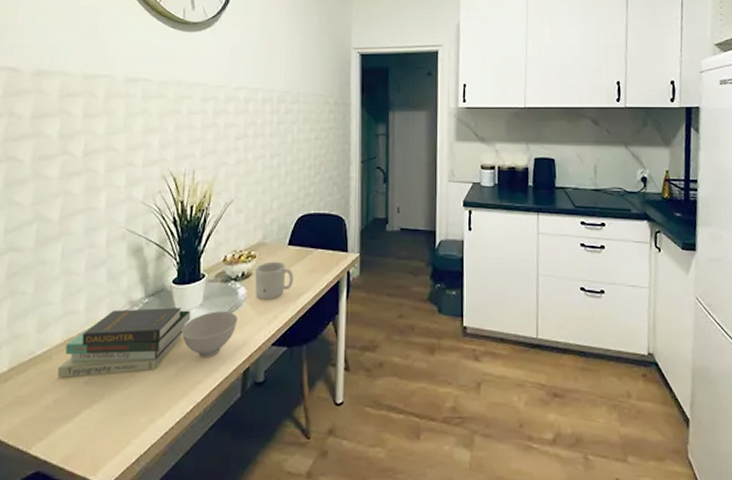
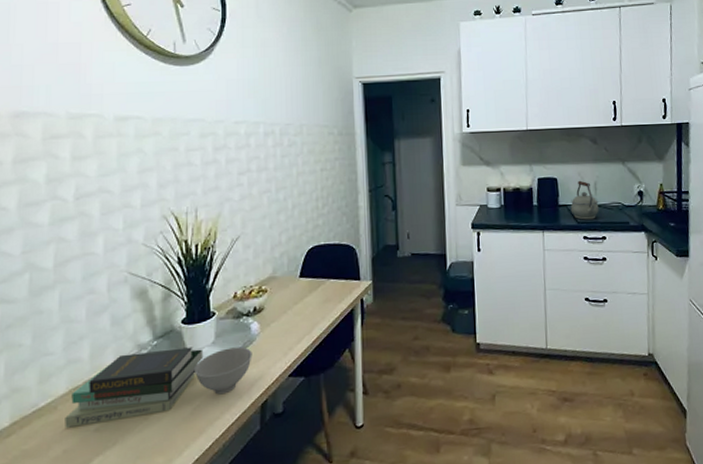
mug: present [254,261,294,301] -> none [267,294,308,334]
kettle: none [568,162,599,204] -> present [570,180,599,220]

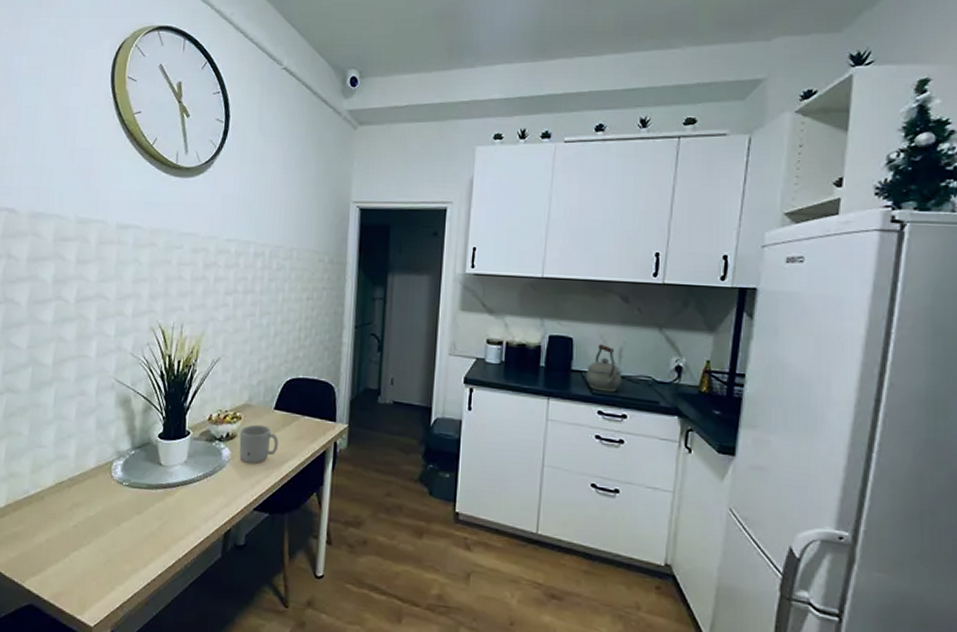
books: present [65,347,204,428] -> none [49,458,176,522]
bowl: present [195,347,252,395] -> none [166,469,221,516]
mug: none [267,294,308,334] -> present [239,424,279,464]

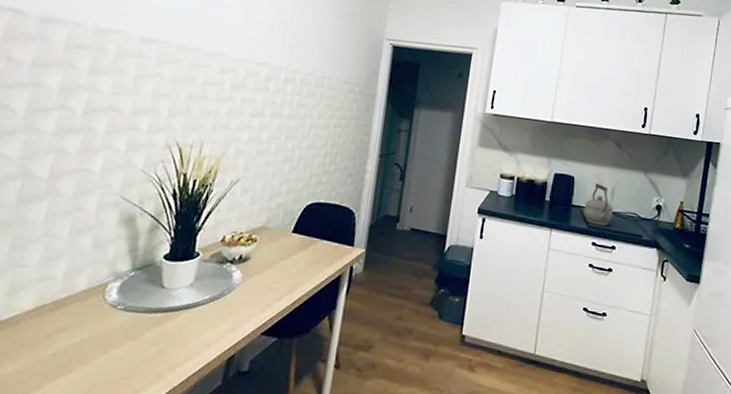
mug: present [239,424,279,464] -> none [251,247,294,288]

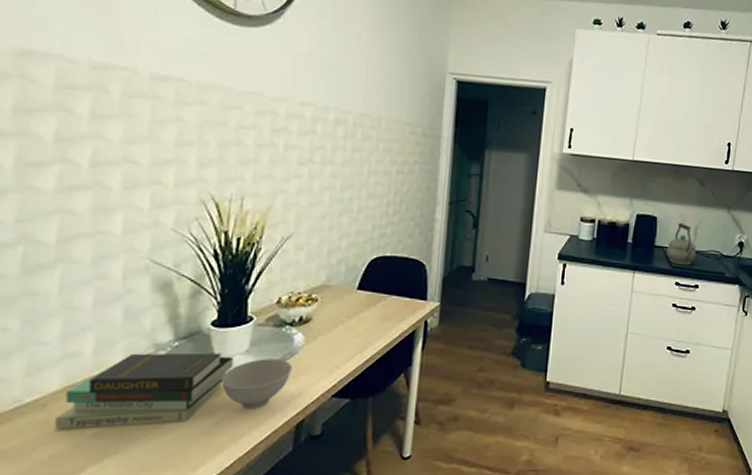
books: none [22,280,180,349] -> present [54,352,235,430]
bowl: none [166,292,229,341] -> present [221,358,293,409]

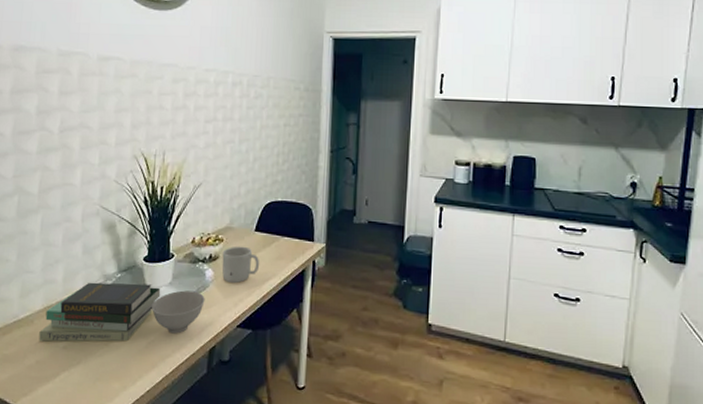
mug: none [314,306,363,349] -> present [221,246,260,284]
kettle: present [666,222,697,265] -> none [547,163,582,208]

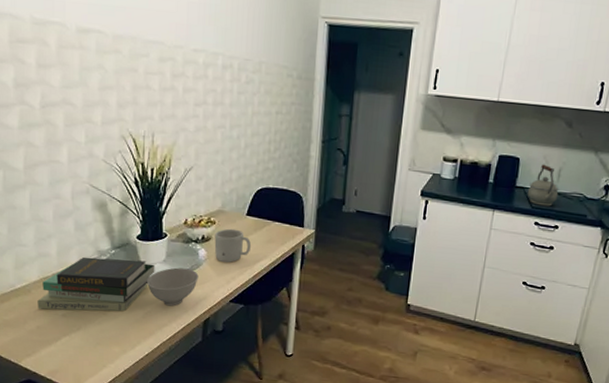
kettle: none [547,163,582,208] -> present [527,164,559,206]

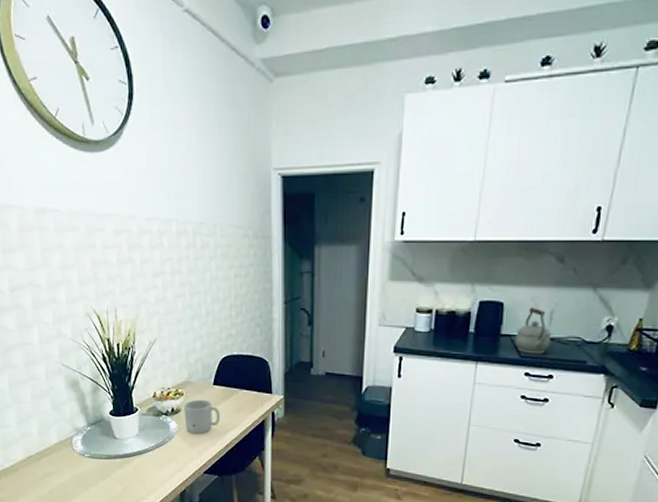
books: present [37,257,155,312] -> none [25,435,130,487]
bowl: present [147,267,199,307] -> none [123,441,172,480]

